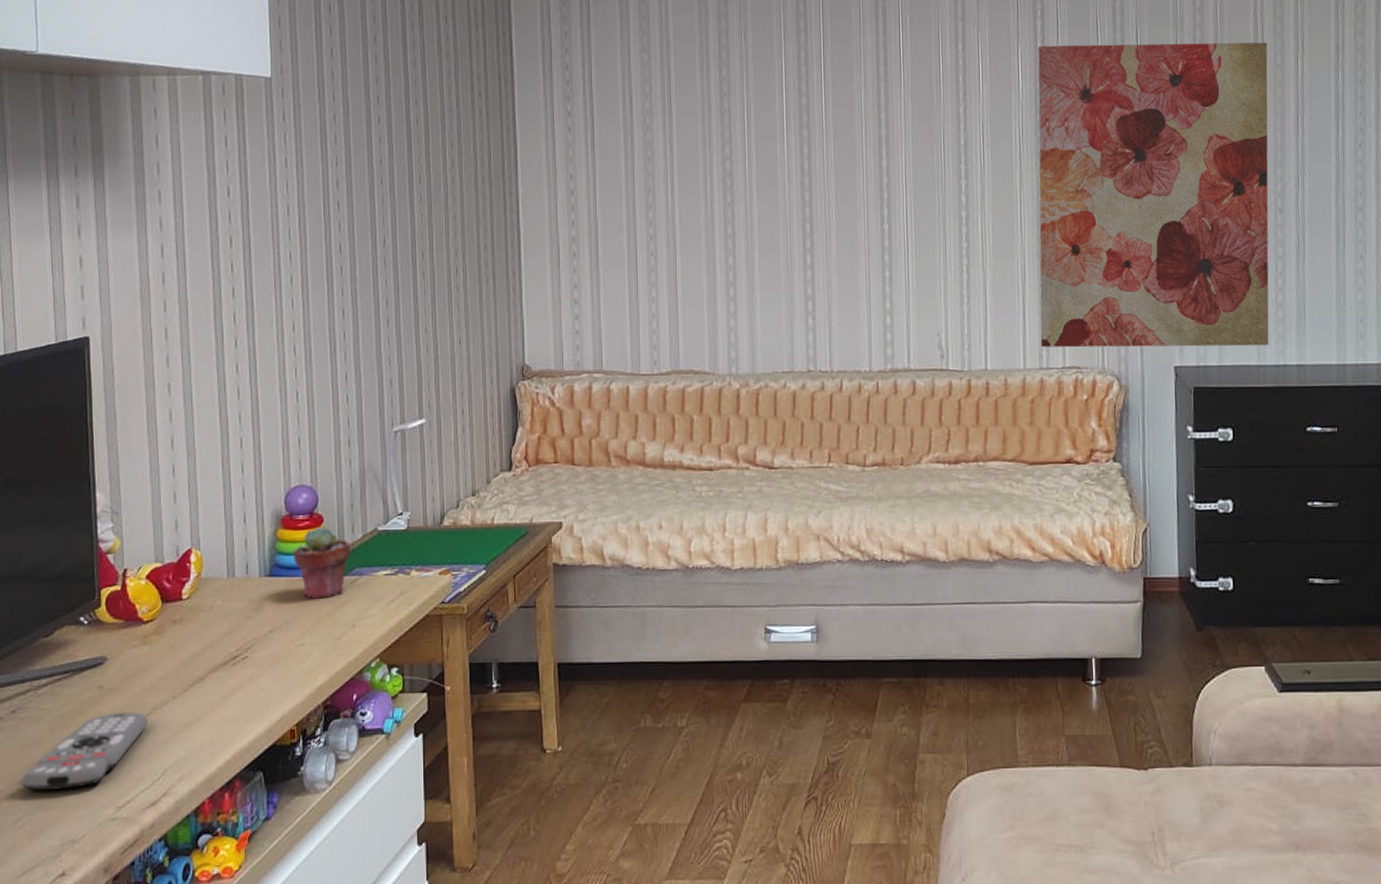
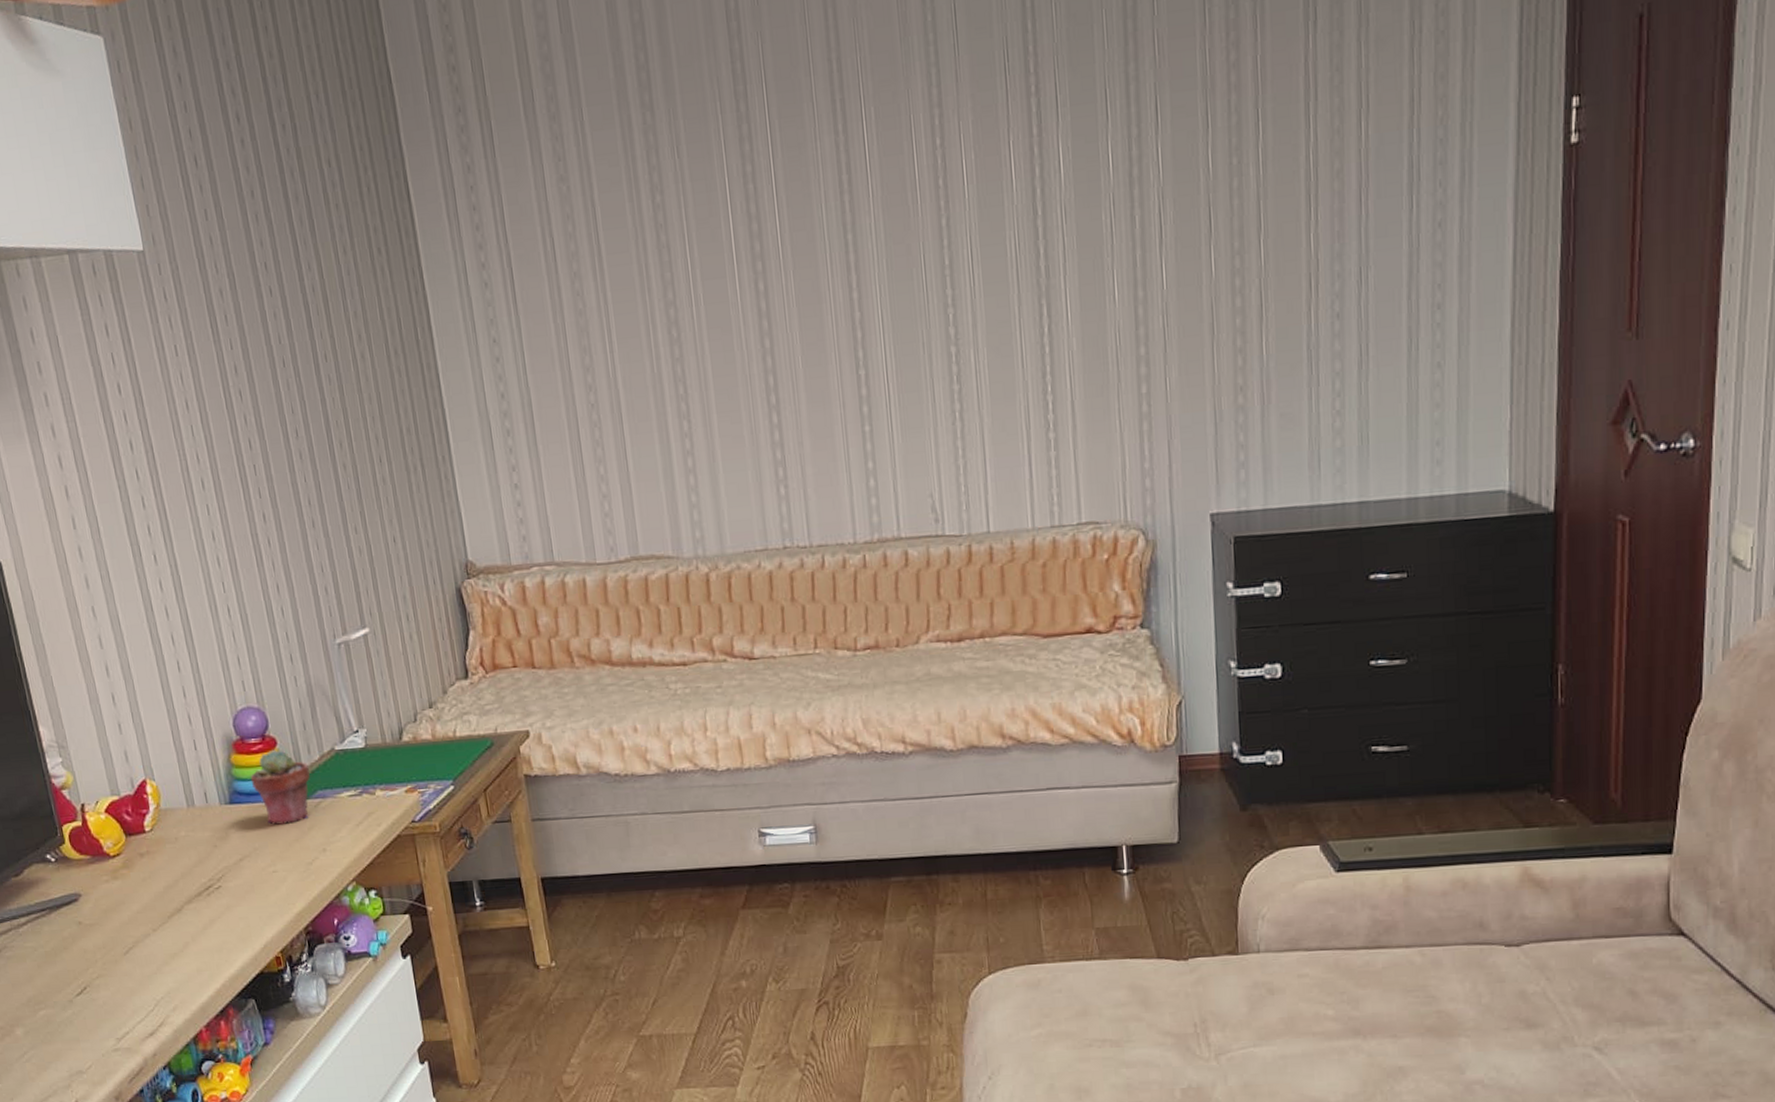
remote control: present [20,712,148,791] -> none [19,946,133,1026]
wall art: present [1038,42,1269,348] -> none [1033,100,1325,502]

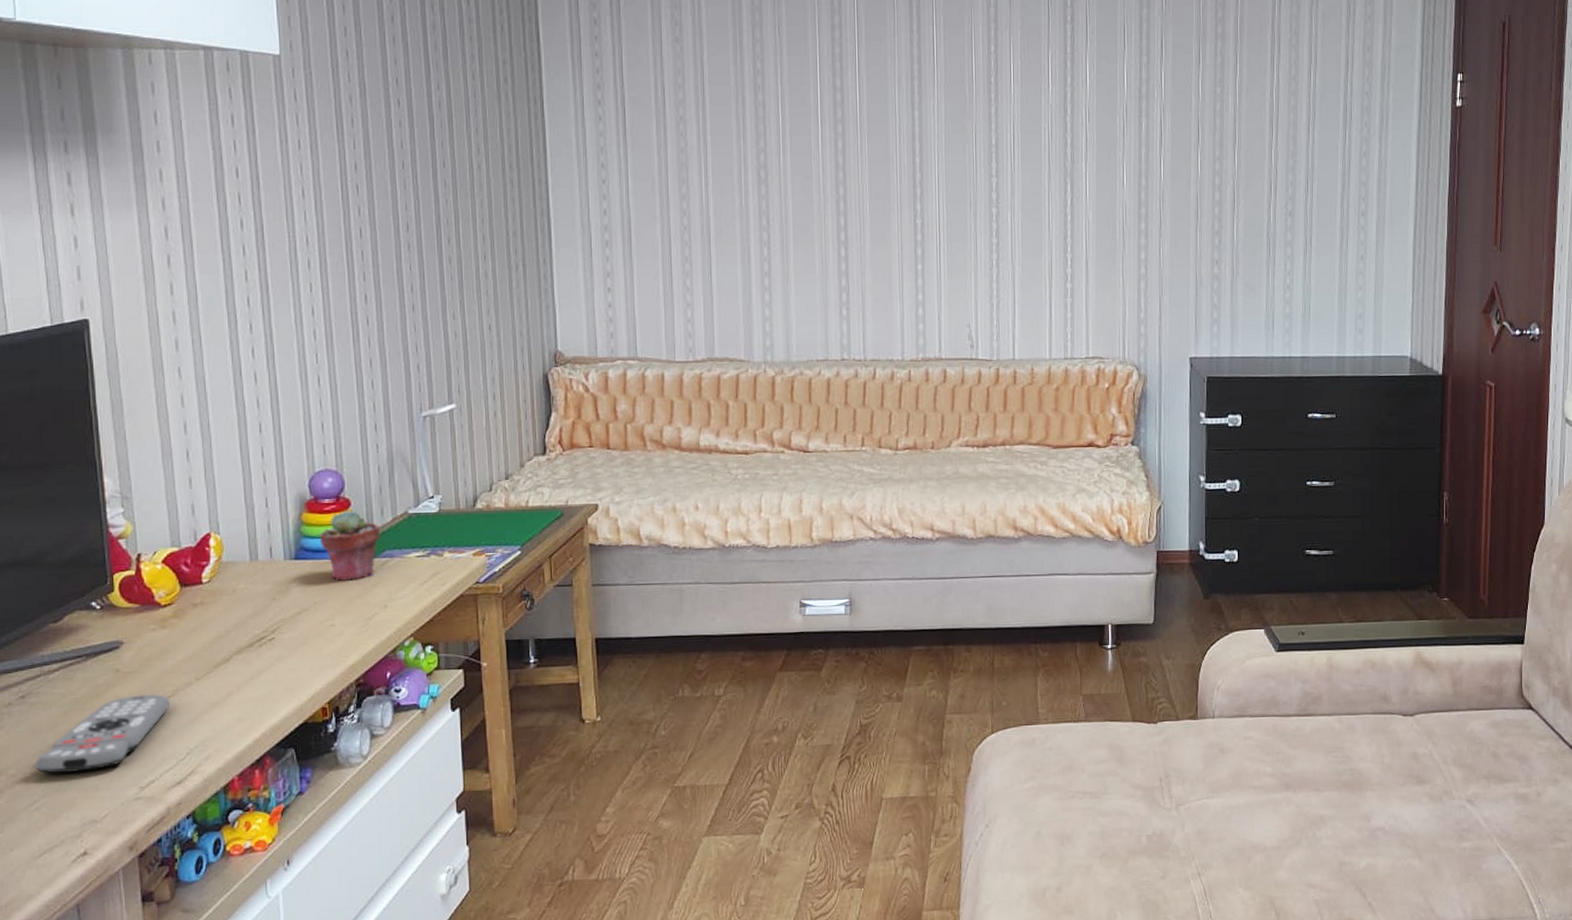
remote control: none [19,946,133,1026] -> present [34,694,171,774]

